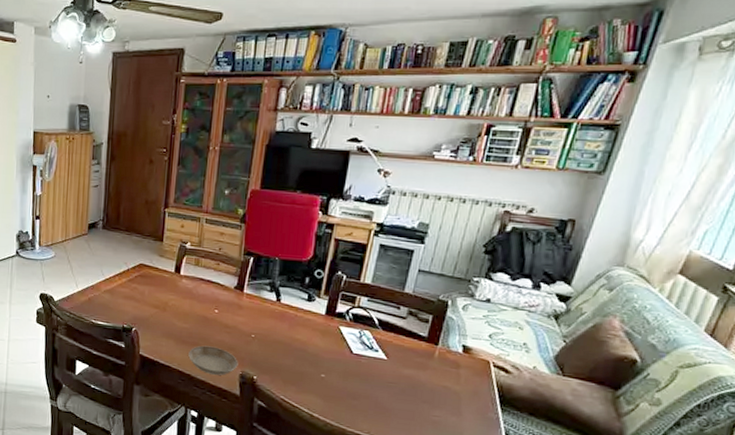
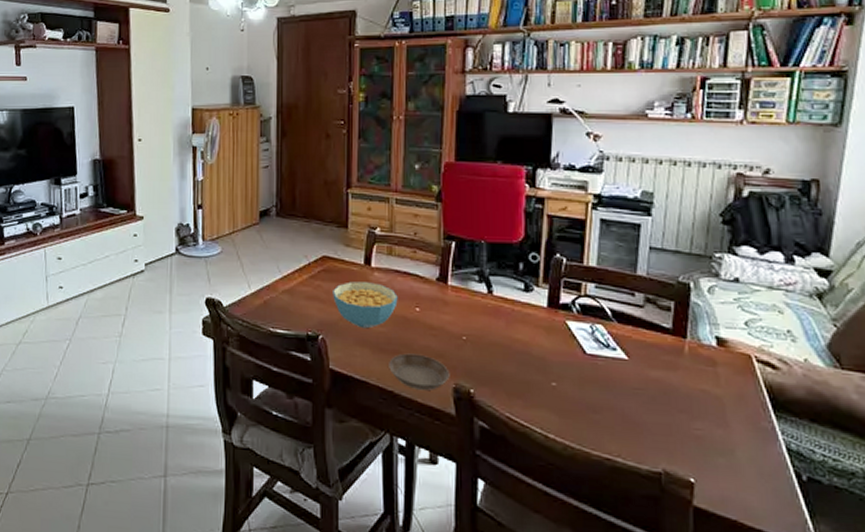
cereal bowl: none [146,286,201,325] -> present [333,281,398,329]

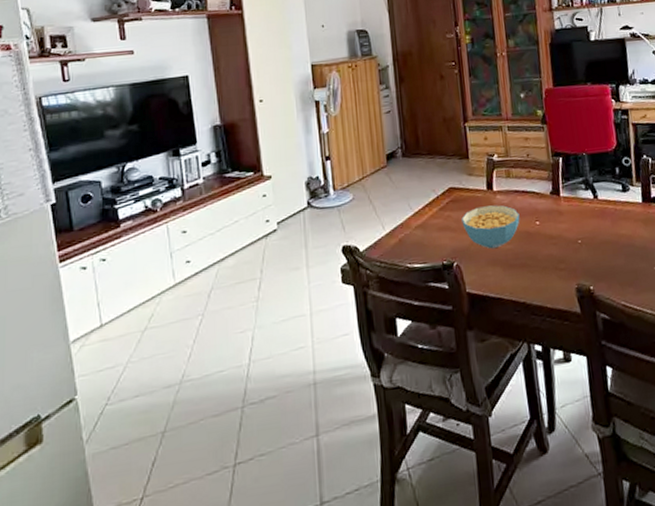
saucer: present [389,353,450,390] -> none [518,263,572,297]

